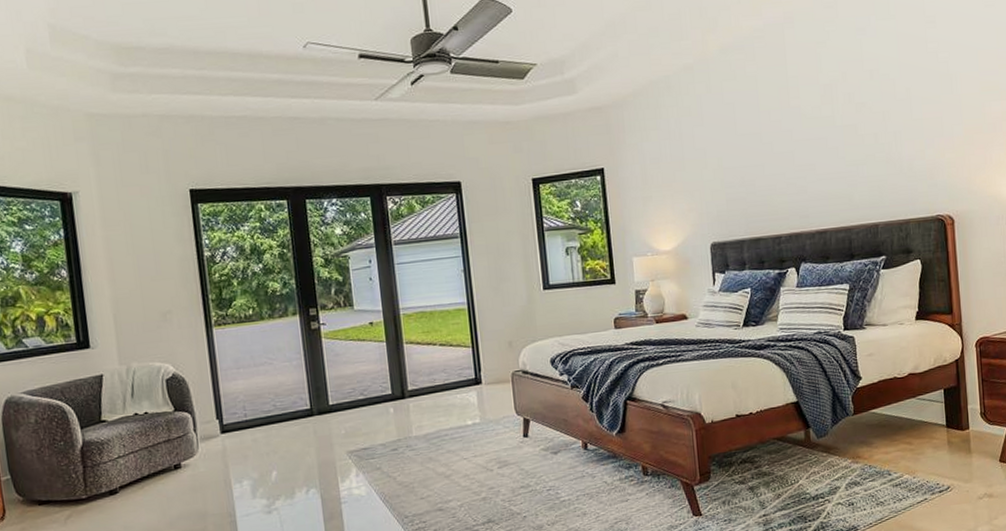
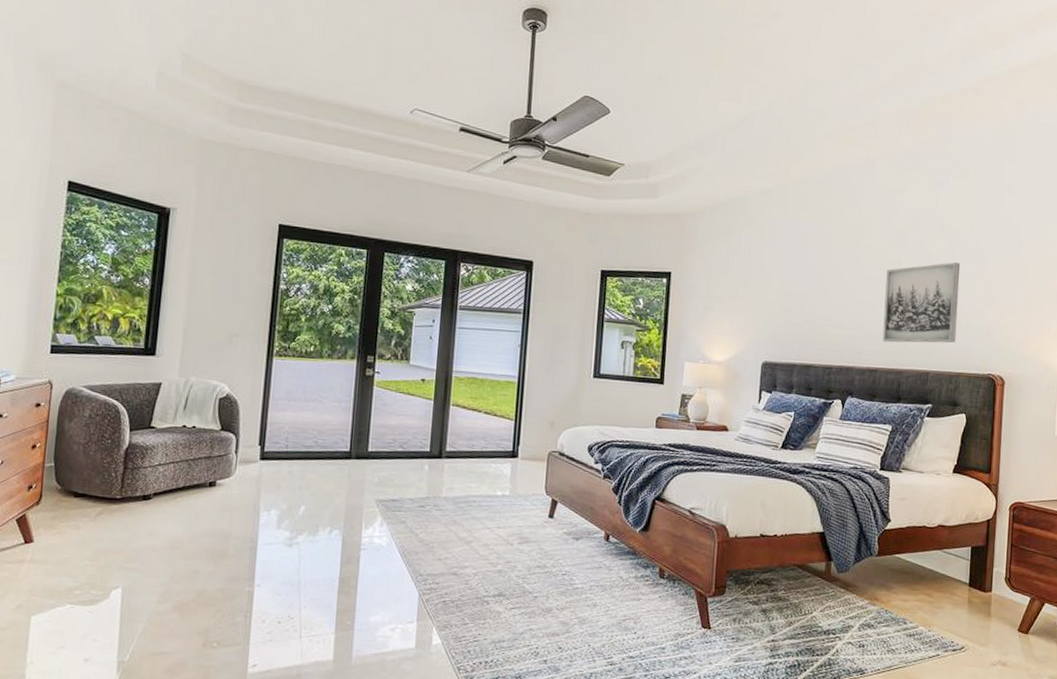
wall art: none [821,107,900,202] -> present [882,262,961,343]

